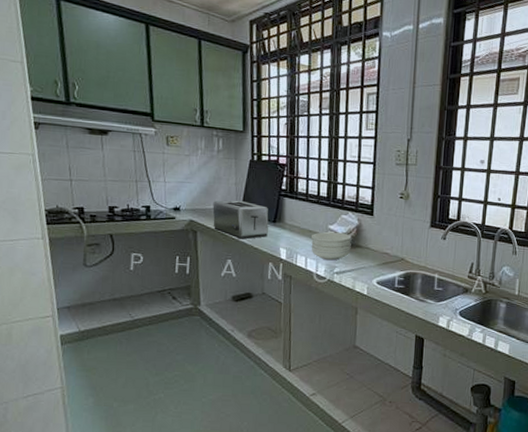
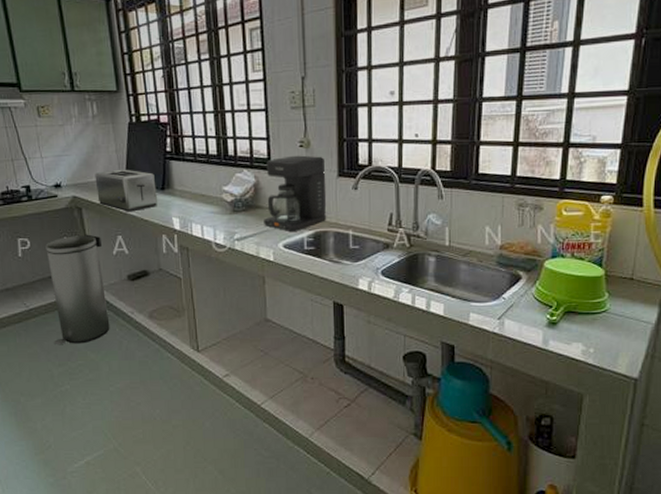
pedal bin: none [153,255,212,356] -> present [45,234,110,346]
bowl: present [311,232,352,261] -> none [205,193,250,226]
coffee maker: none [362,205,420,271] -> present [264,155,327,231]

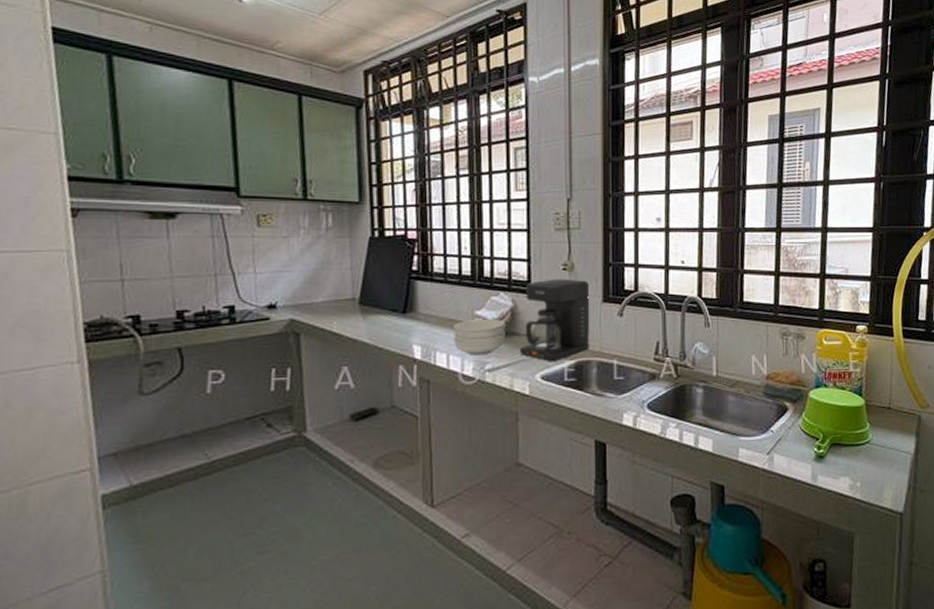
pedal bin: present [45,234,110,346] -> none [239,365,321,508]
toaster: present [95,169,157,212] -> none [321,289,397,339]
bowl: none [205,193,250,226] -> present [453,318,505,356]

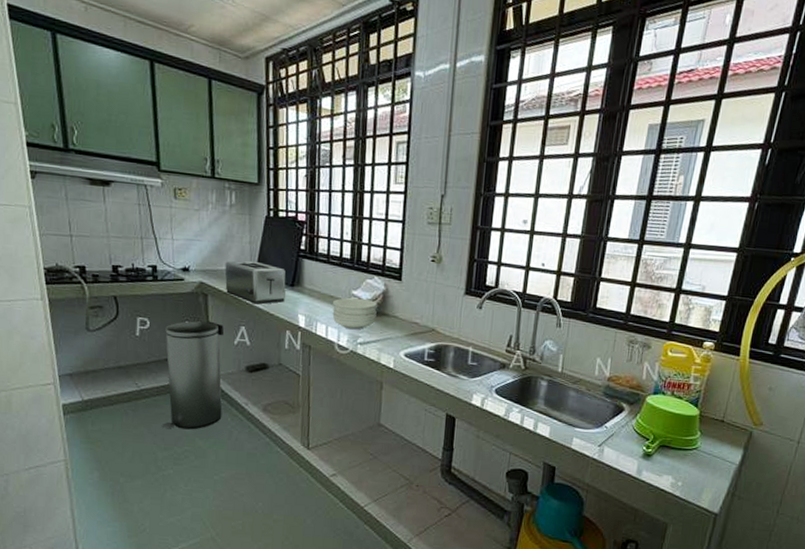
pedal bin: none [239,365,321,508] -> present [161,321,224,430]
toaster: none [321,289,397,339] -> present [224,260,286,305]
coffee maker: present [520,279,590,361] -> none [388,269,454,342]

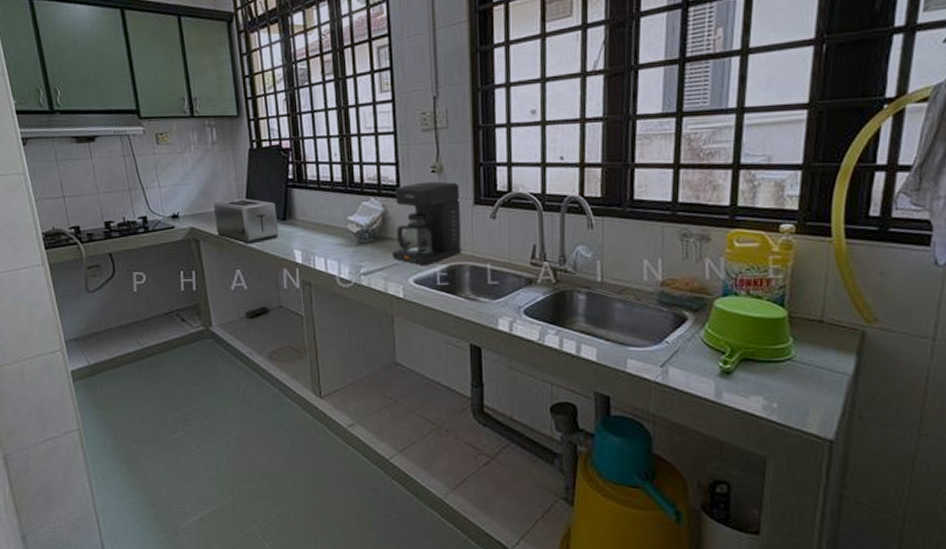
pedal bin: present [161,321,224,430] -> none [161,268,227,388]
bowl: present [332,298,377,330] -> none [329,223,378,260]
coffee maker: none [388,269,454,342] -> present [392,181,462,265]

